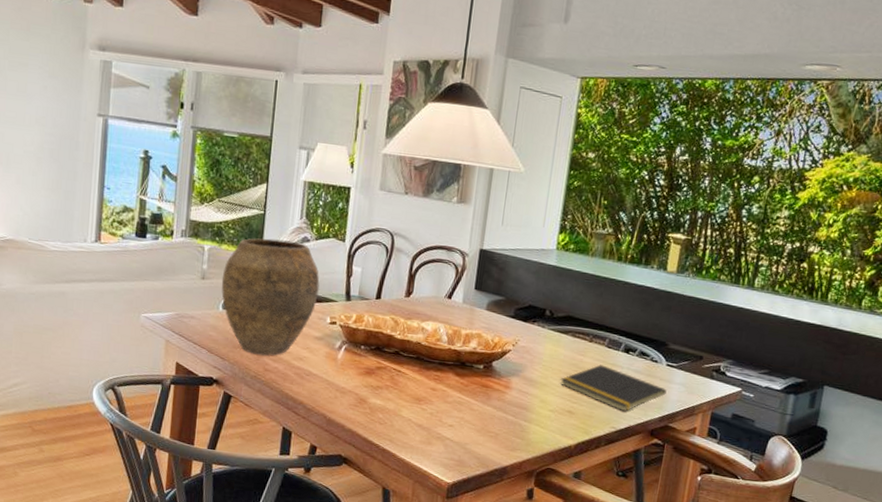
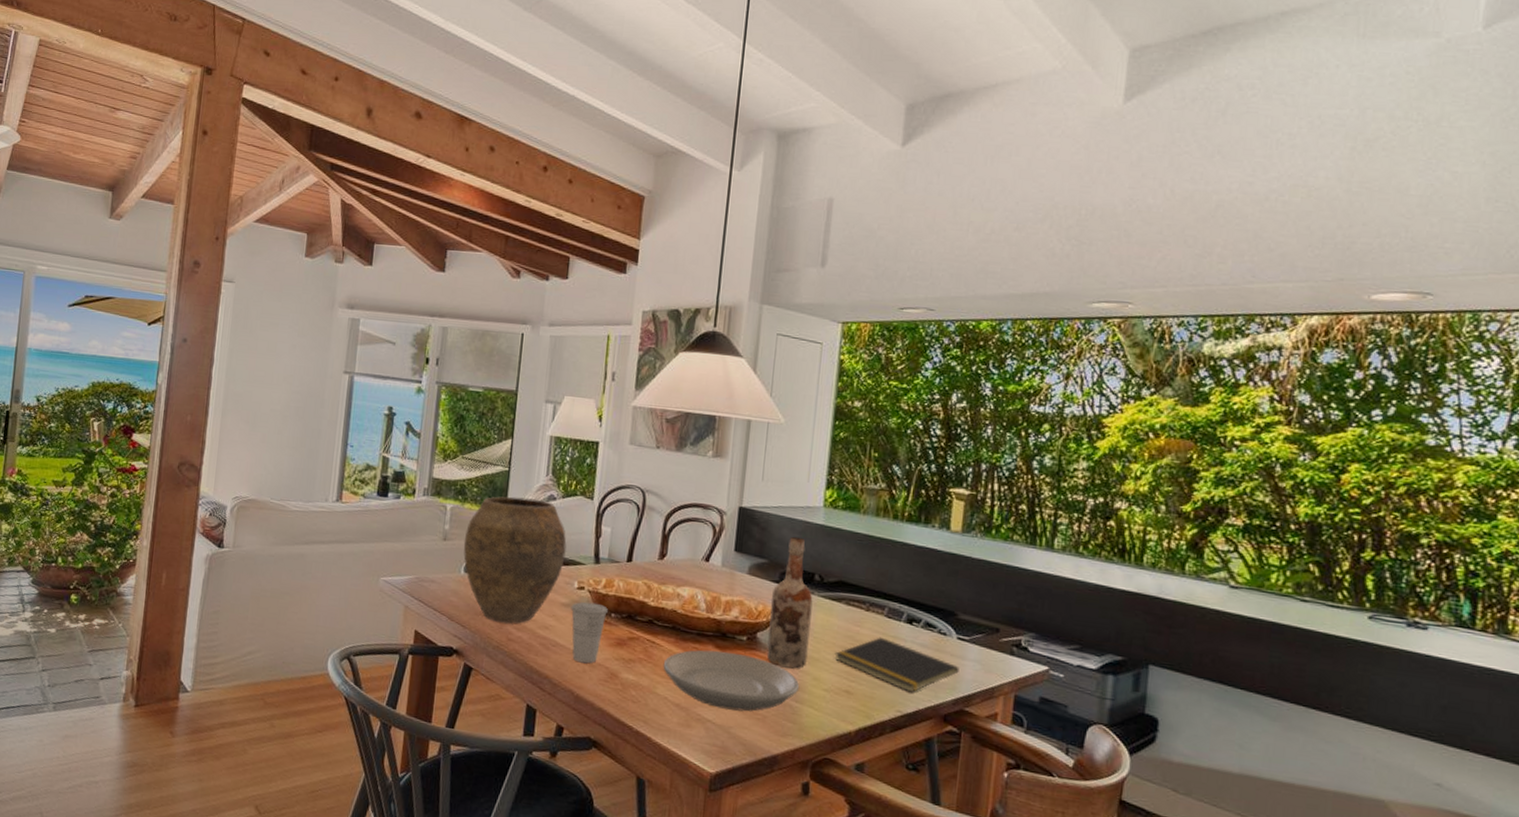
cup: none [323,335,358,391] -> present [570,602,608,664]
plate: none [407,377,529,430] -> present [663,650,800,712]
wine bottle: none [500,276,544,393] -> present [766,536,813,669]

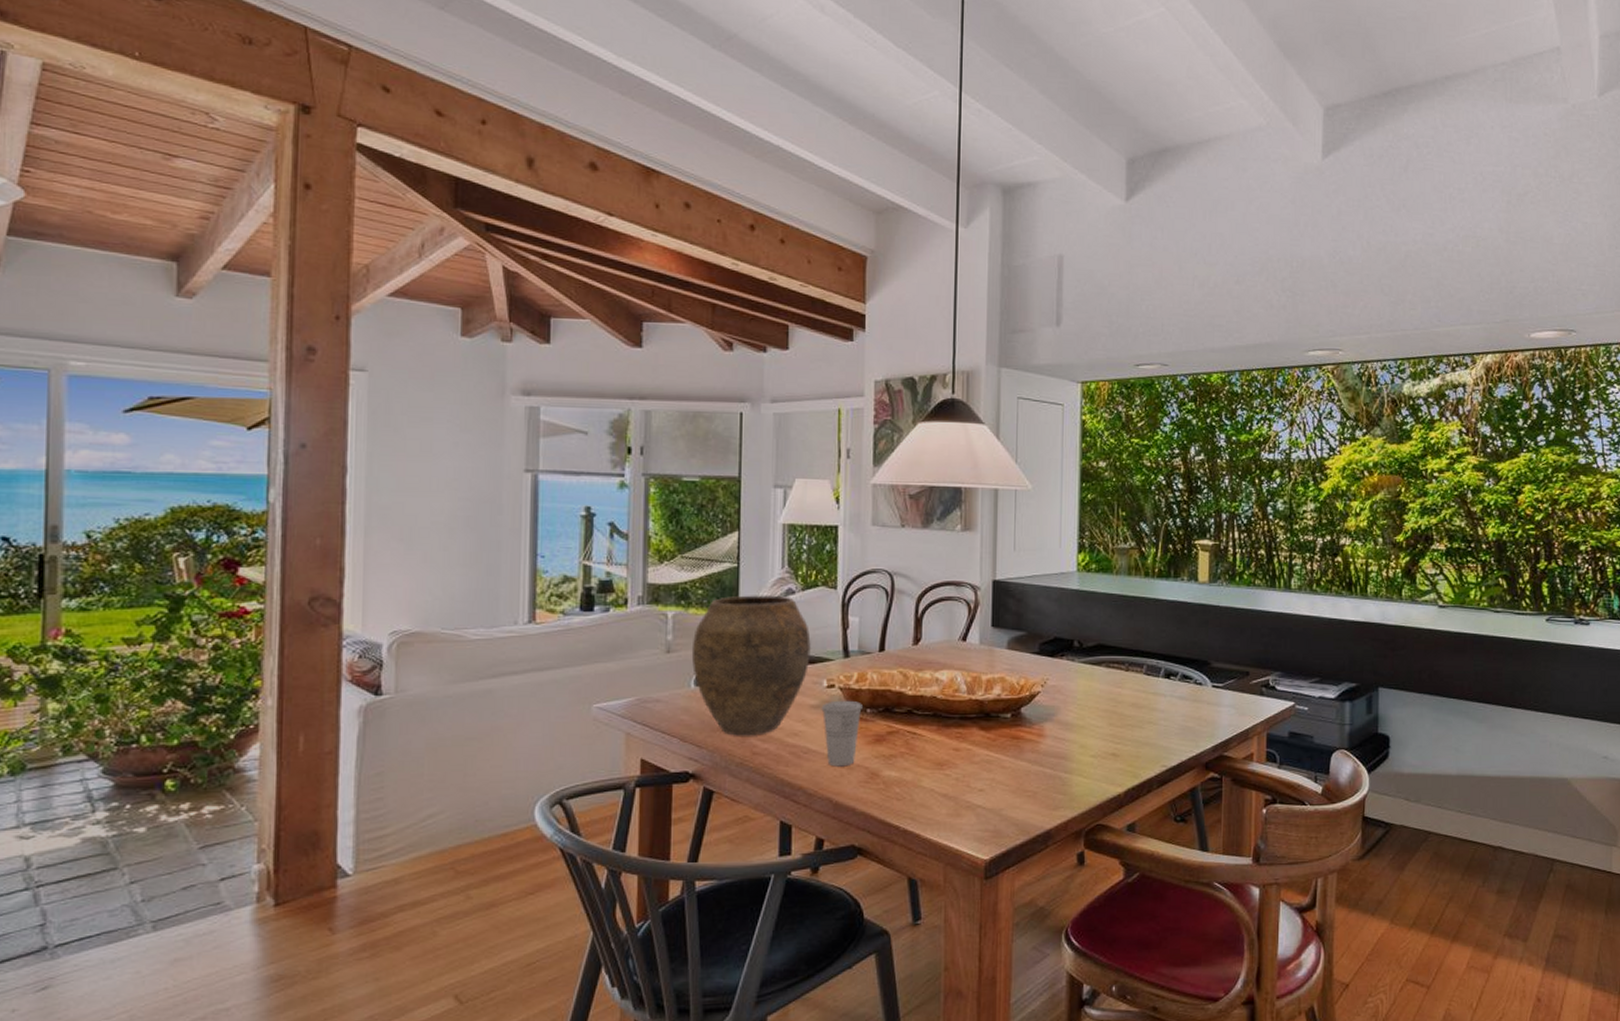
plate: present [663,650,800,712] -> none [927,732,1068,792]
wine bottle: present [766,536,813,669] -> none [1032,604,1074,740]
notepad: present [834,637,959,693] -> none [1099,695,1216,746]

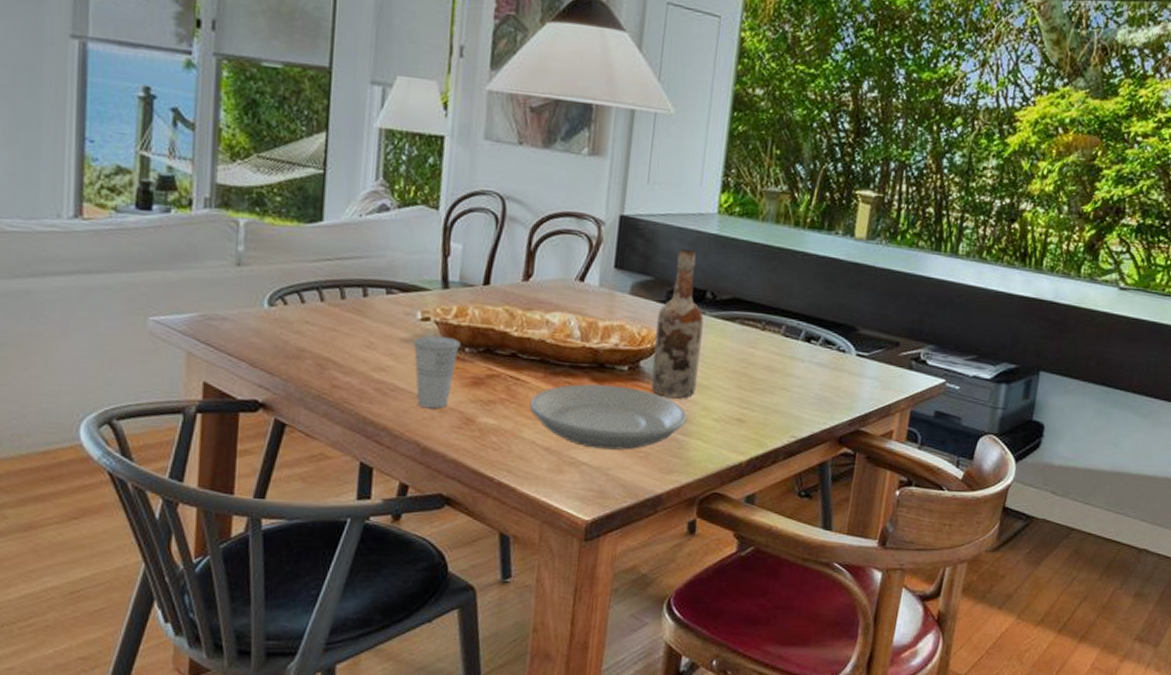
vase: present [691,595,811,736] -> none [265,206,405,367]
plate: none [927,732,1068,792] -> present [529,384,687,450]
wine bottle: none [1032,604,1074,740] -> present [650,248,704,399]

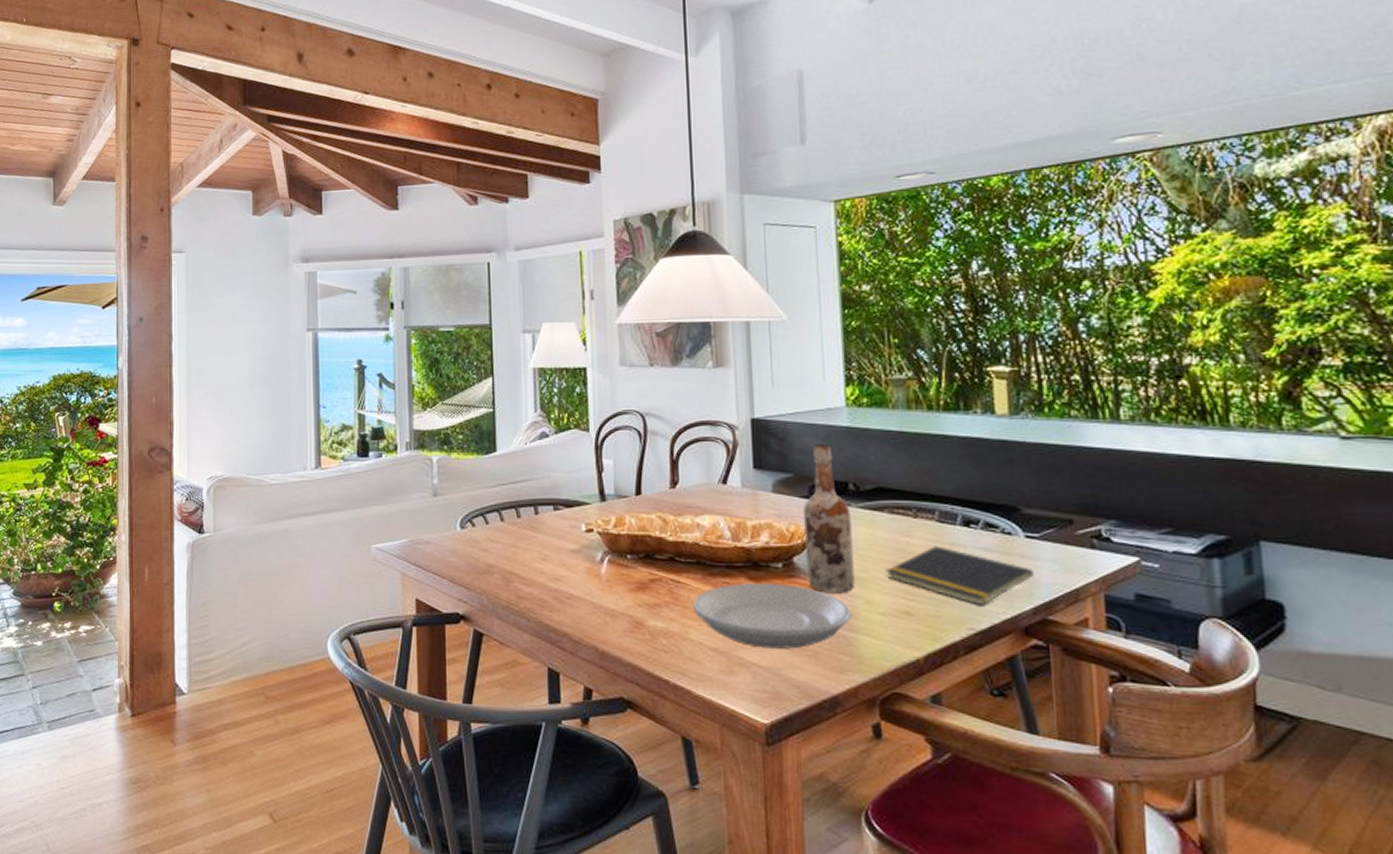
cup: present [413,335,461,409] -> none [581,545,622,614]
notepad: none [726,358,857,416] -> present [885,546,1034,606]

